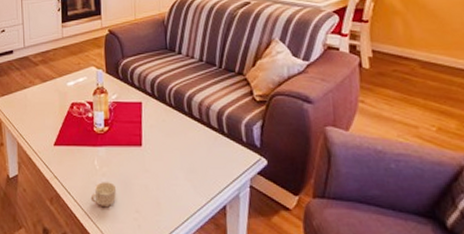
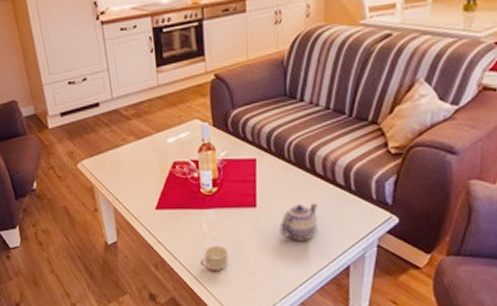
teapot: none [162,143,196,179] -> present [279,202,319,241]

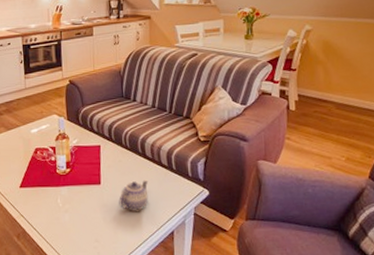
cup: present [199,246,229,272] -> none [54,217,78,240]

